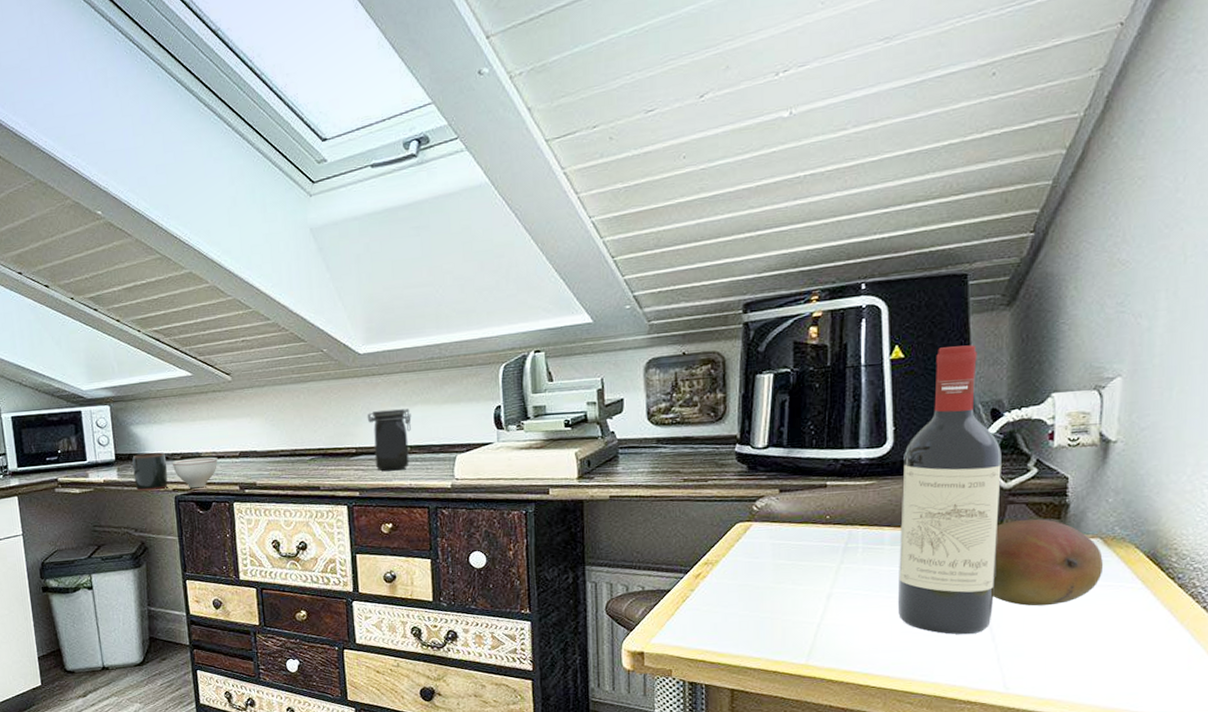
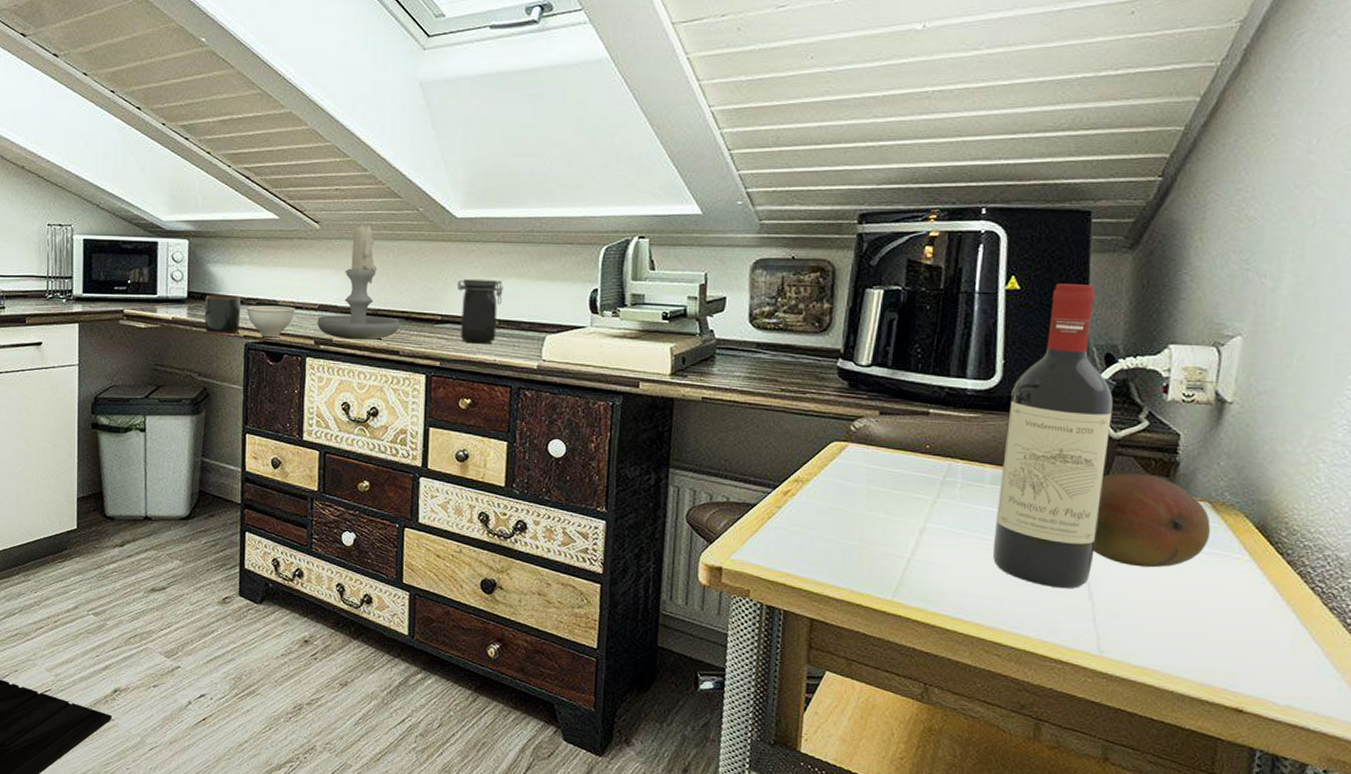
candle: none [239,368,318,482] -> present [317,221,400,341]

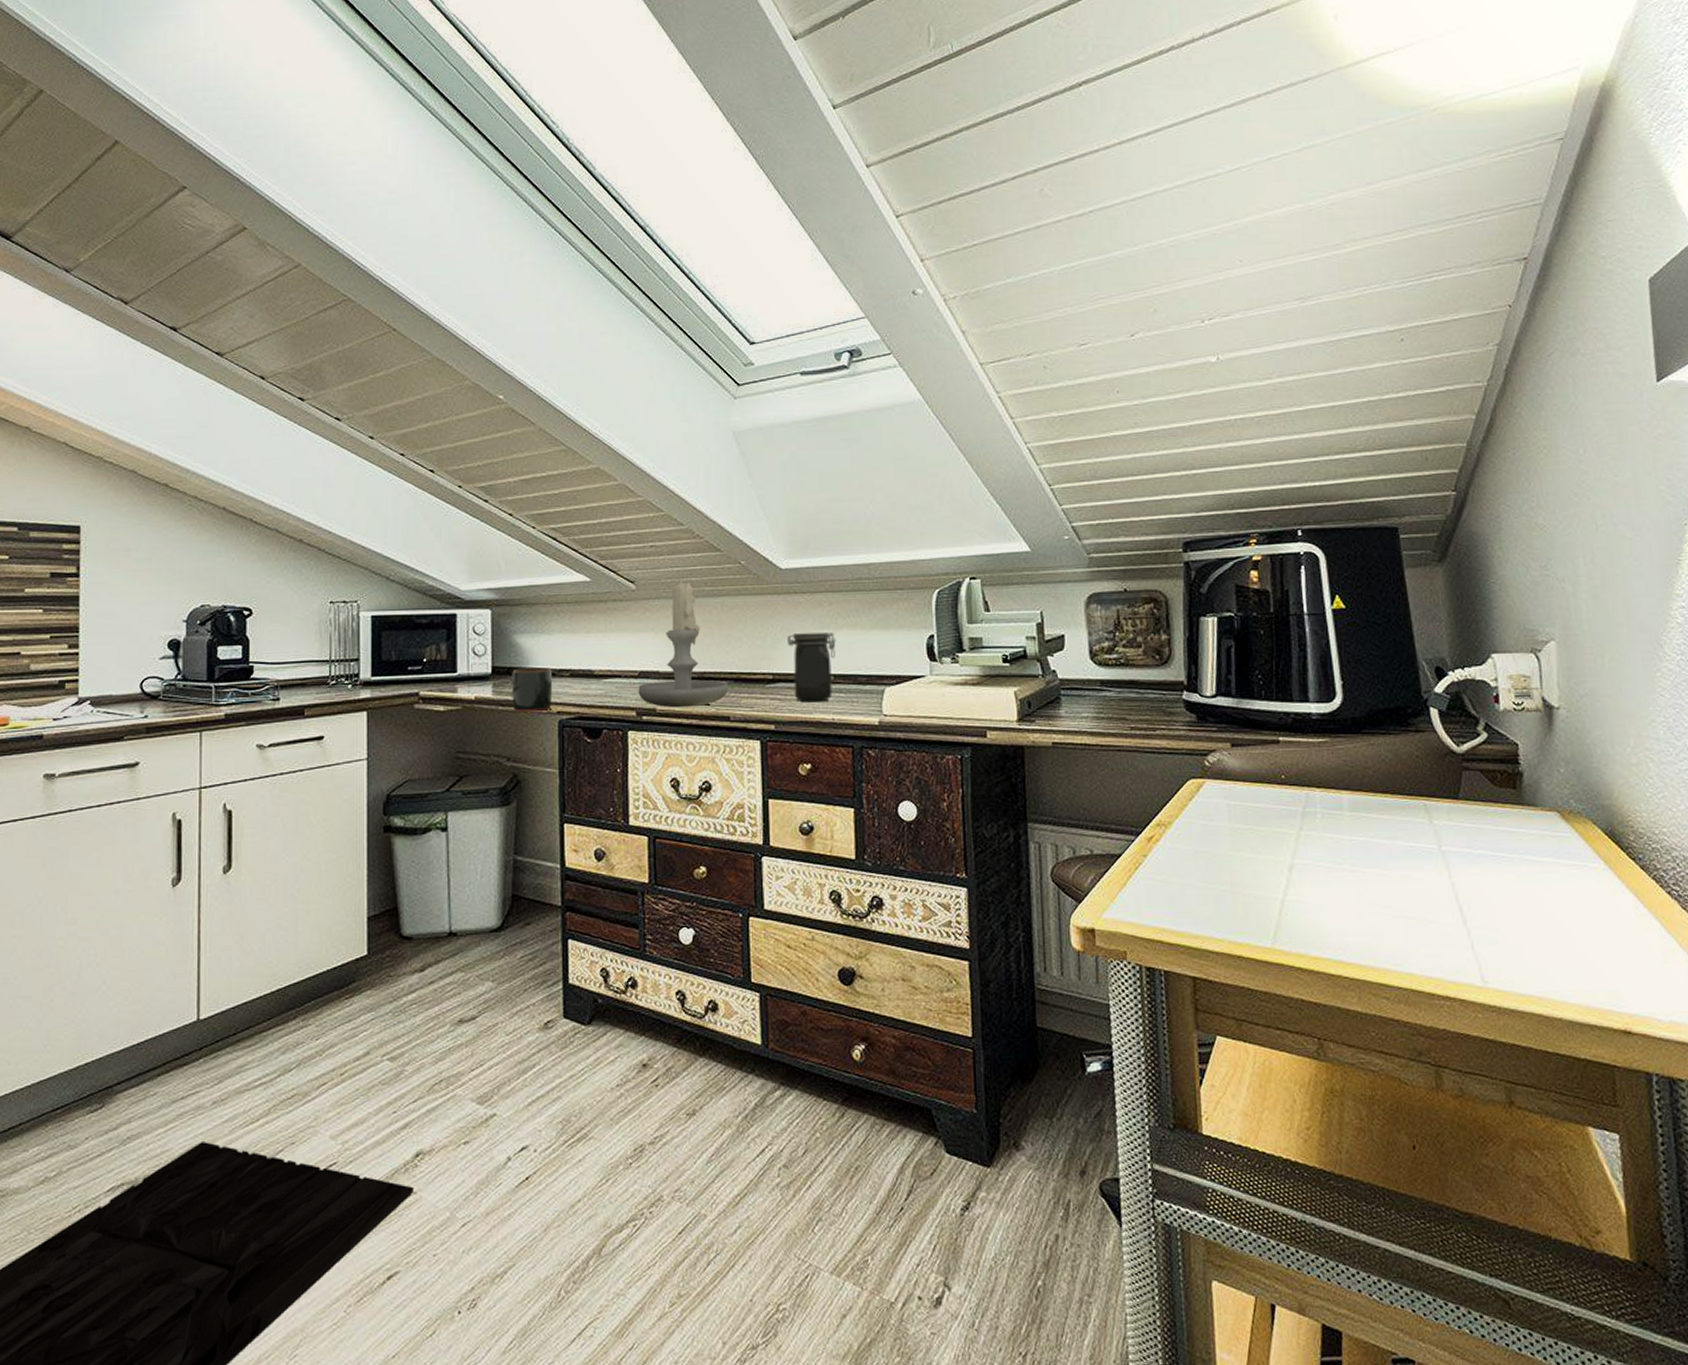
bowl: present [246,305,295,338] -> none [558,675,613,712]
wine bottle: present [992,284,1113,589] -> none [1354,599,1461,918]
fruit: present [1092,472,1211,568] -> none [1453,787,1565,886]

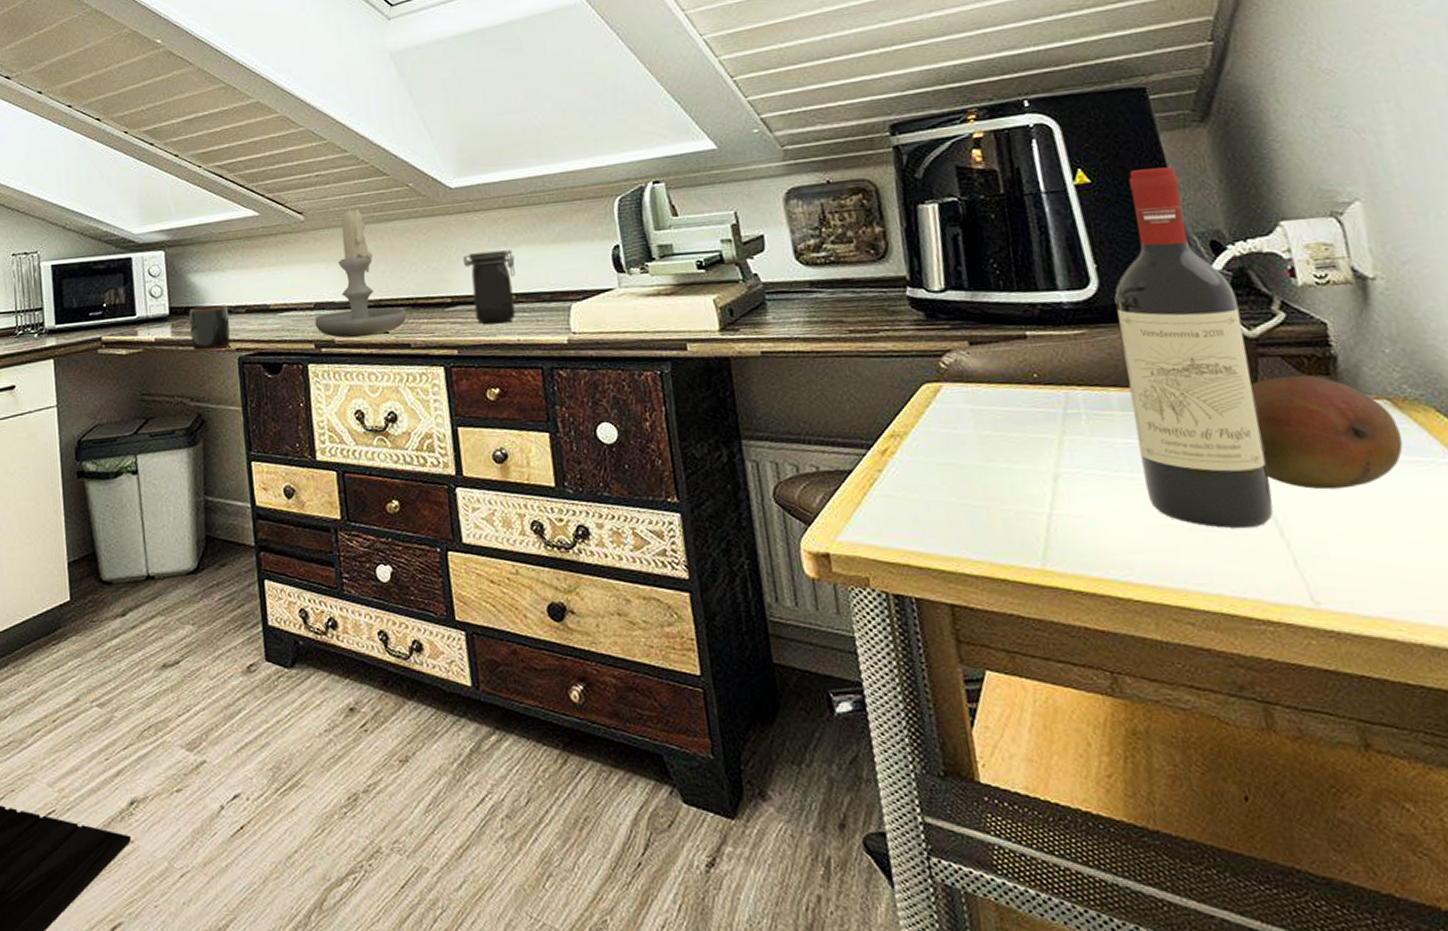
wine bottle: none [1354,599,1461,918] -> present [1114,167,1274,529]
fruit: none [1453,787,1565,886] -> present [1249,375,1403,490]

